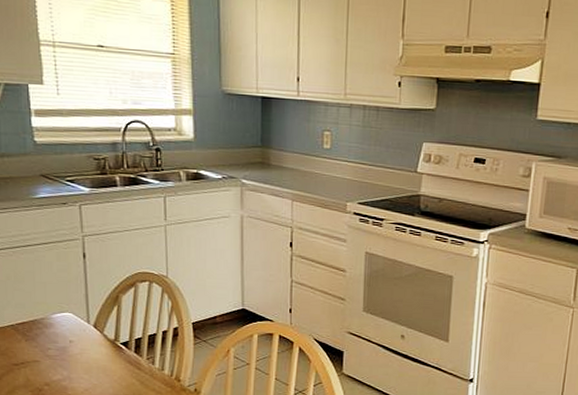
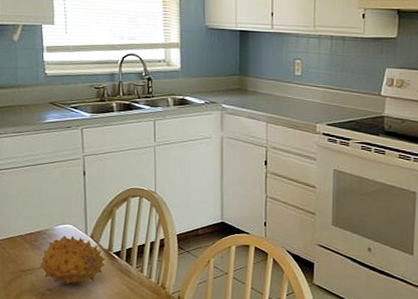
fruit: none [35,324,112,379] -> present [40,235,106,285]

